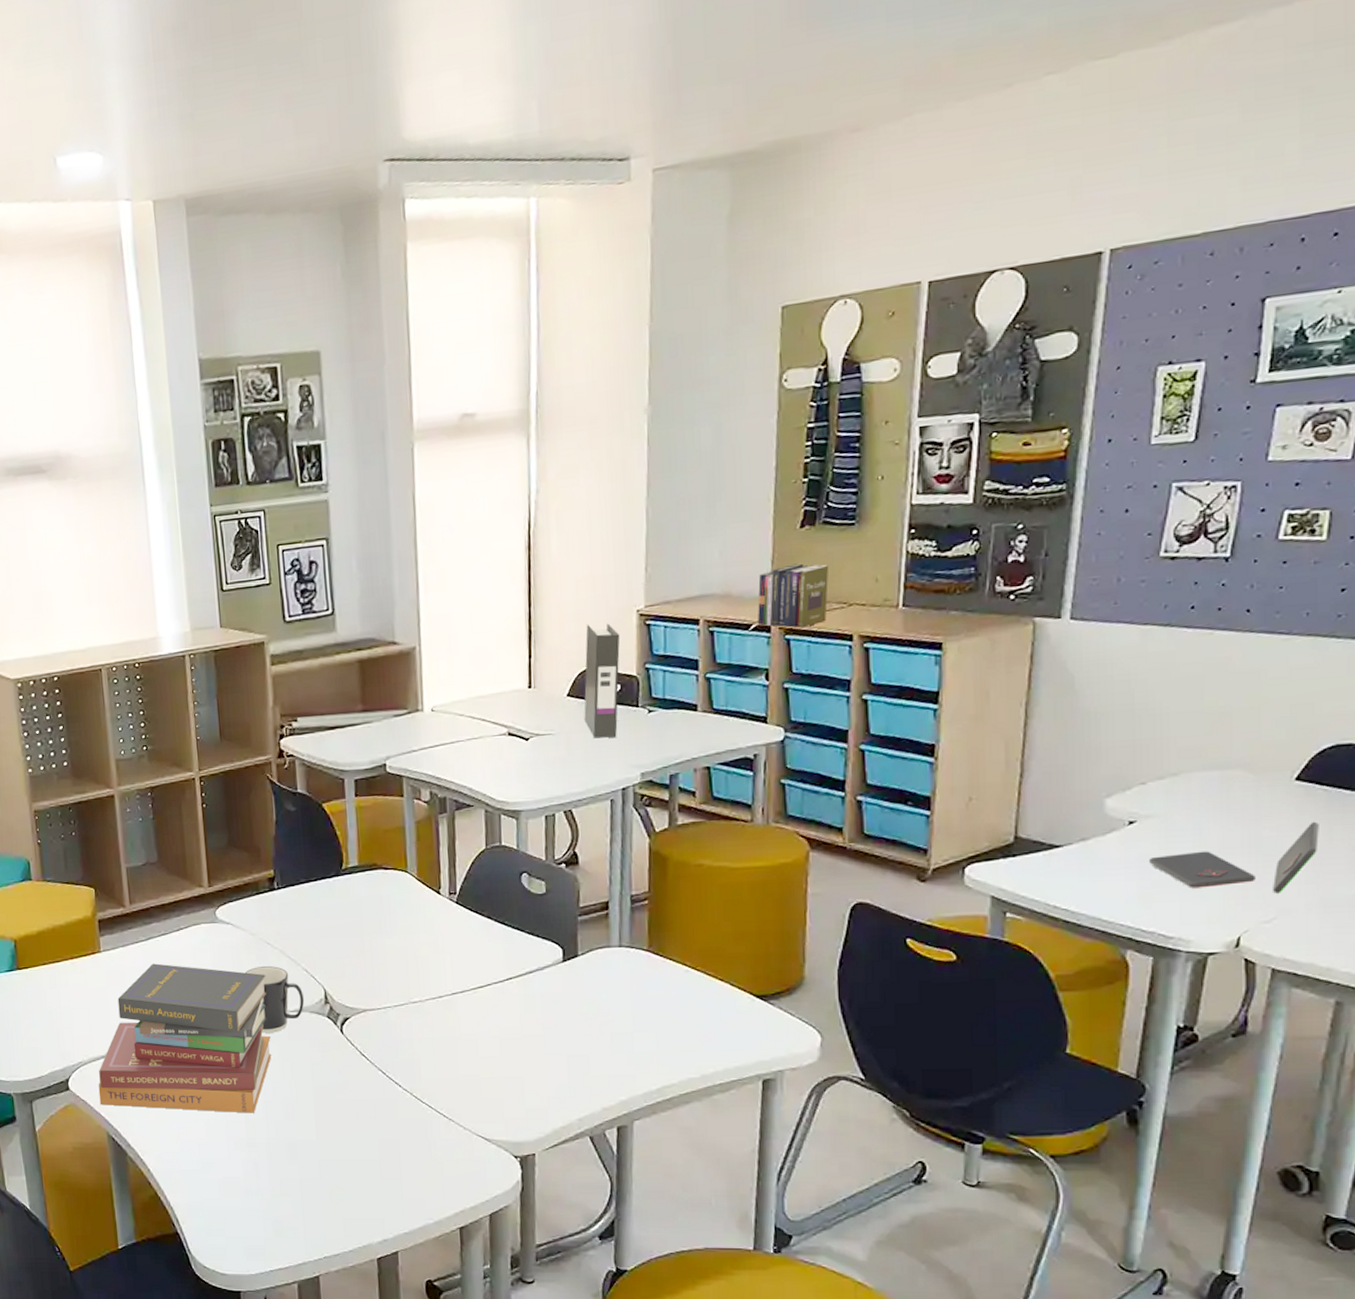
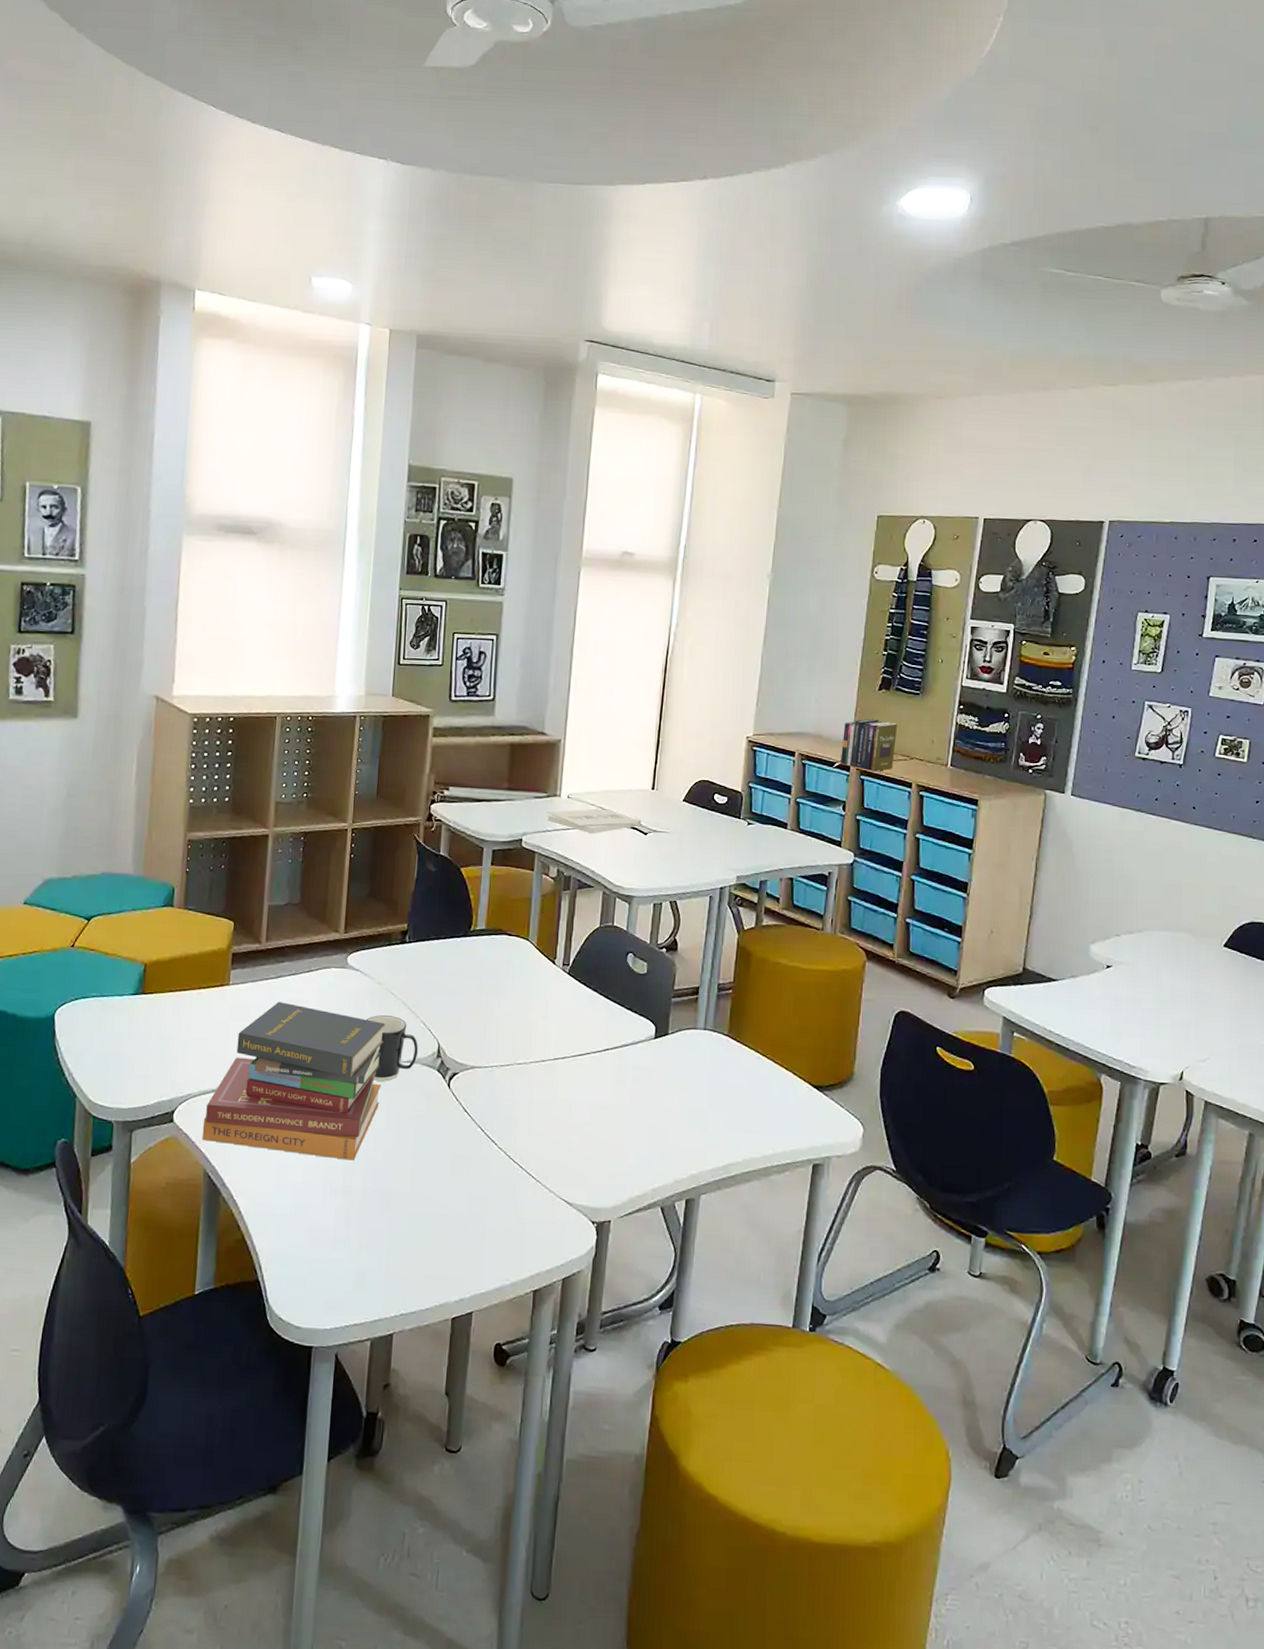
paper: none [409,717,521,748] -> present [547,808,641,835]
binder: present [584,623,621,738] -> none [695,742,732,842]
tablet: present [1148,821,1319,894] -> none [1119,981,1239,1038]

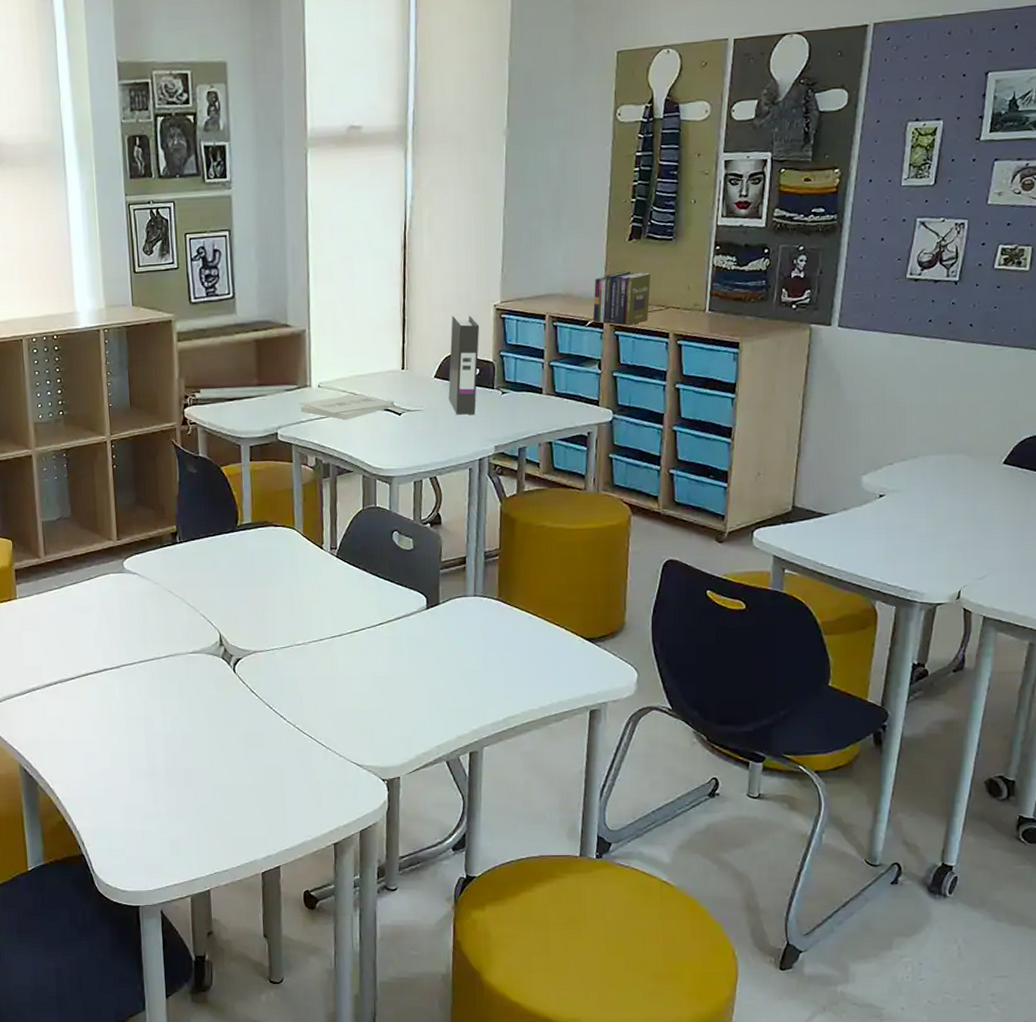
books: present [202,1001,386,1161] -> none [12,609,172,745]
mug: present [367,1015,419,1081] -> none [149,612,202,672]
binder: none [695,742,732,842] -> present [448,315,480,415]

